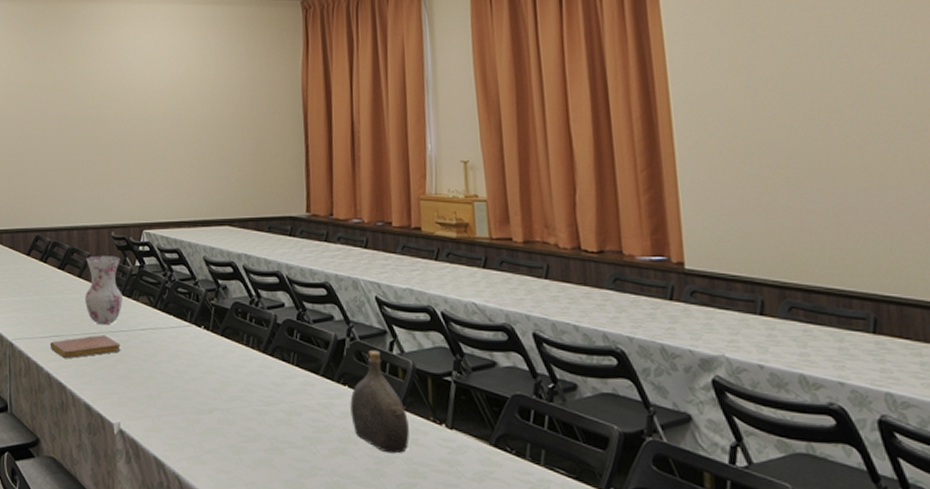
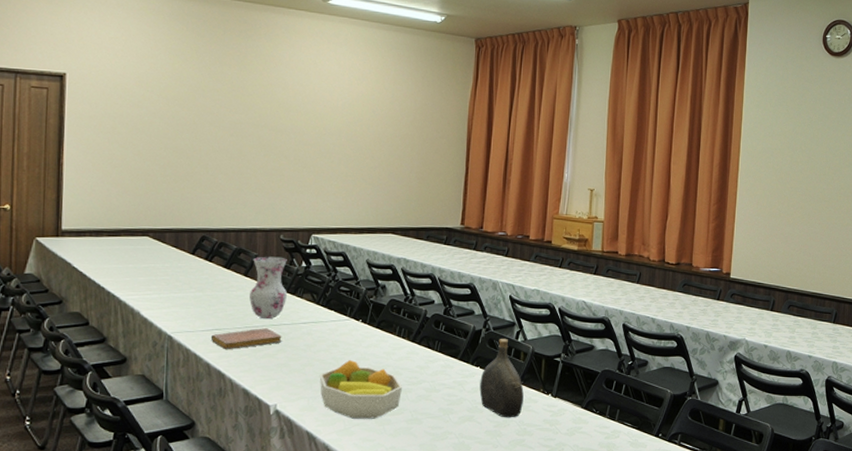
fruit bowl: none [163,373,257,446] -> present [319,360,402,419]

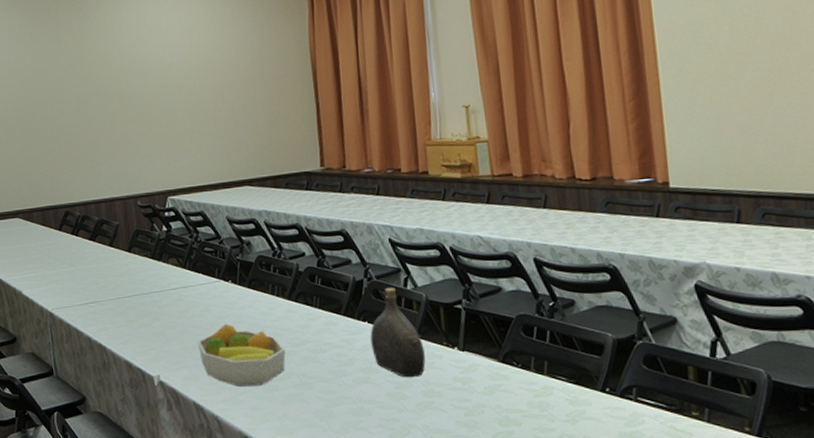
notebook: present [210,328,282,349] -> none [87,297,155,322]
vase: present [249,256,287,320] -> none [115,223,153,289]

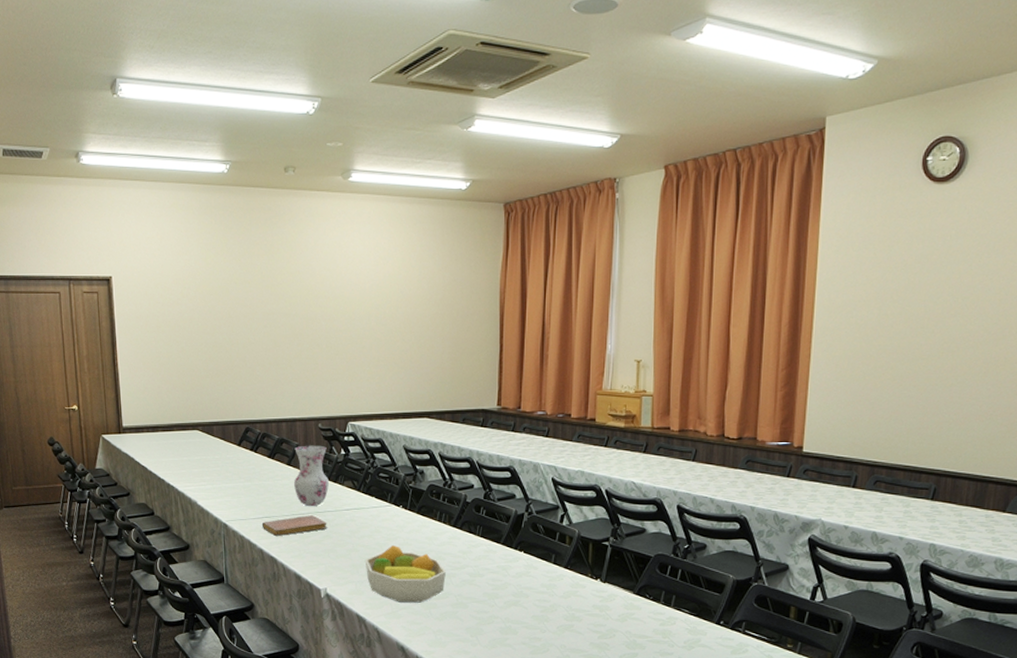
notebook: none [87,297,155,322] -> present [261,515,327,536]
vase: none [115,223,153,289] -> present [294,445,329,507]
water jug: present [370,288,426,378] -> none [524,523,571,603]

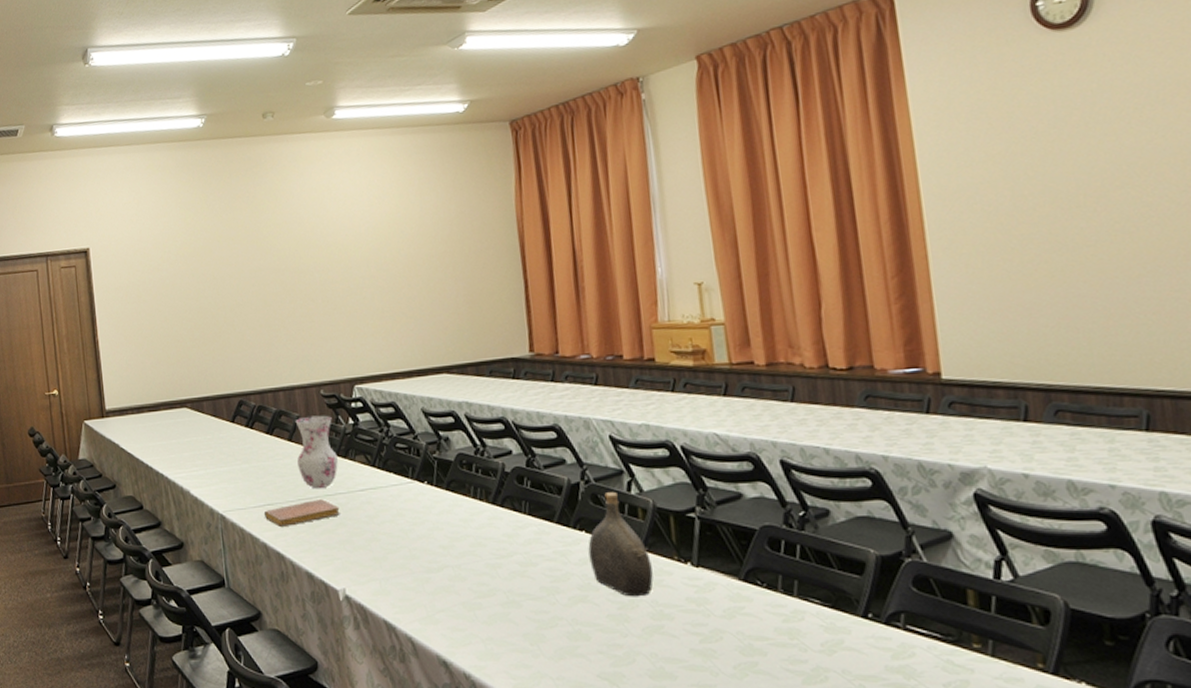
fruit bowl: present [364,546,446,603] -> none [388,531,490,604]
water jug: none [524,523,571,603] -> present [588,492,654,597]

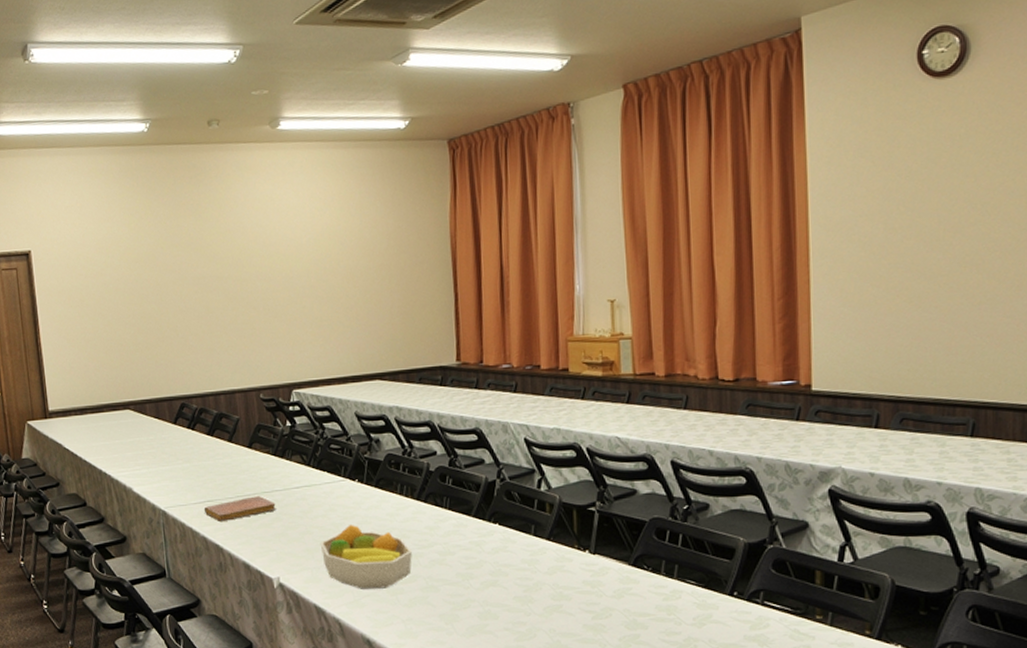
vase: present [295,415,338,489] -> none [235,417,275,487]
fruit bowl: none [388,531,490,604] -> present [320,525,412,589]
water jug: present [588,492,654,597] -> none [500,489,556,581]

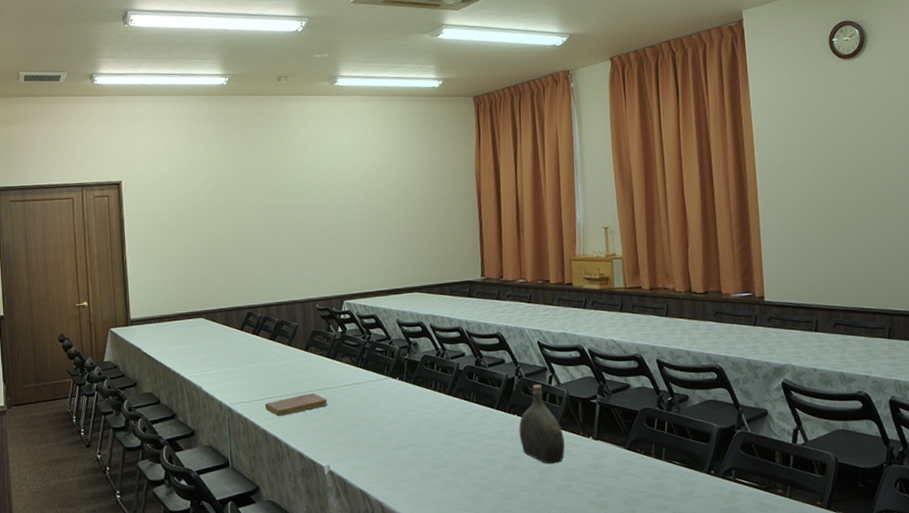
fruit bowl: present [320,525,412,589] -> none [365,417,445,475]
water jug: none [500,489,556,581] -> present [519,385,565,465]

